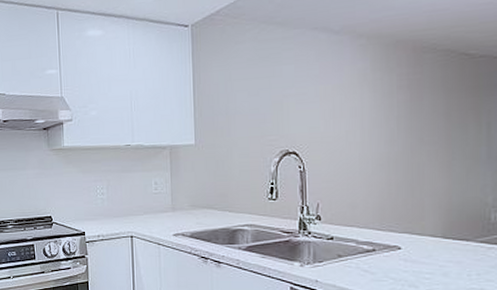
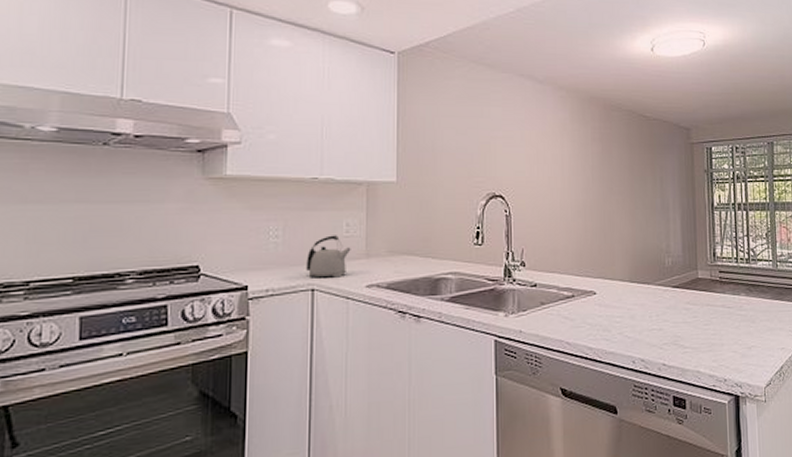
kettle: none [126,192,160,227] -> present [306,235,351,278]

